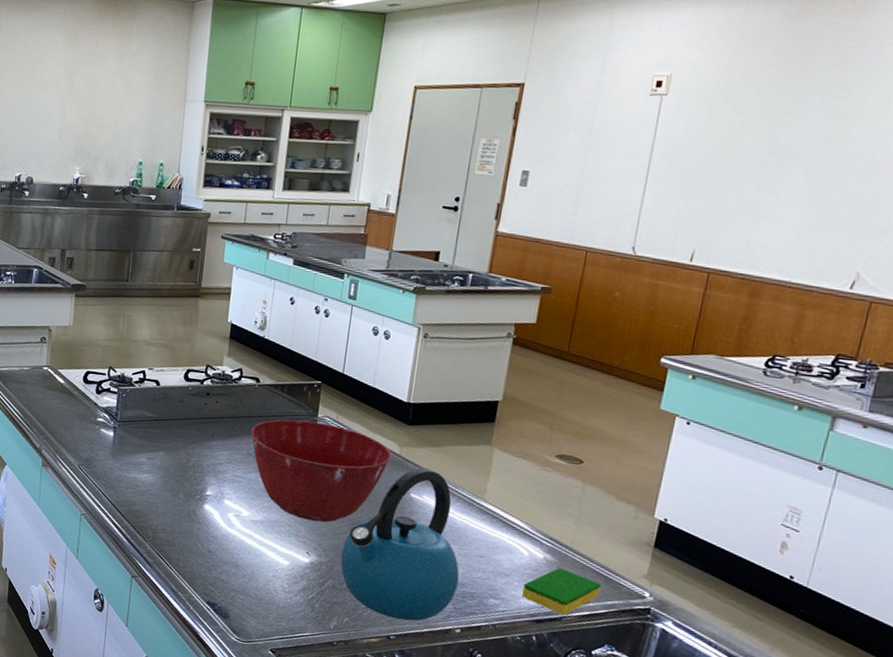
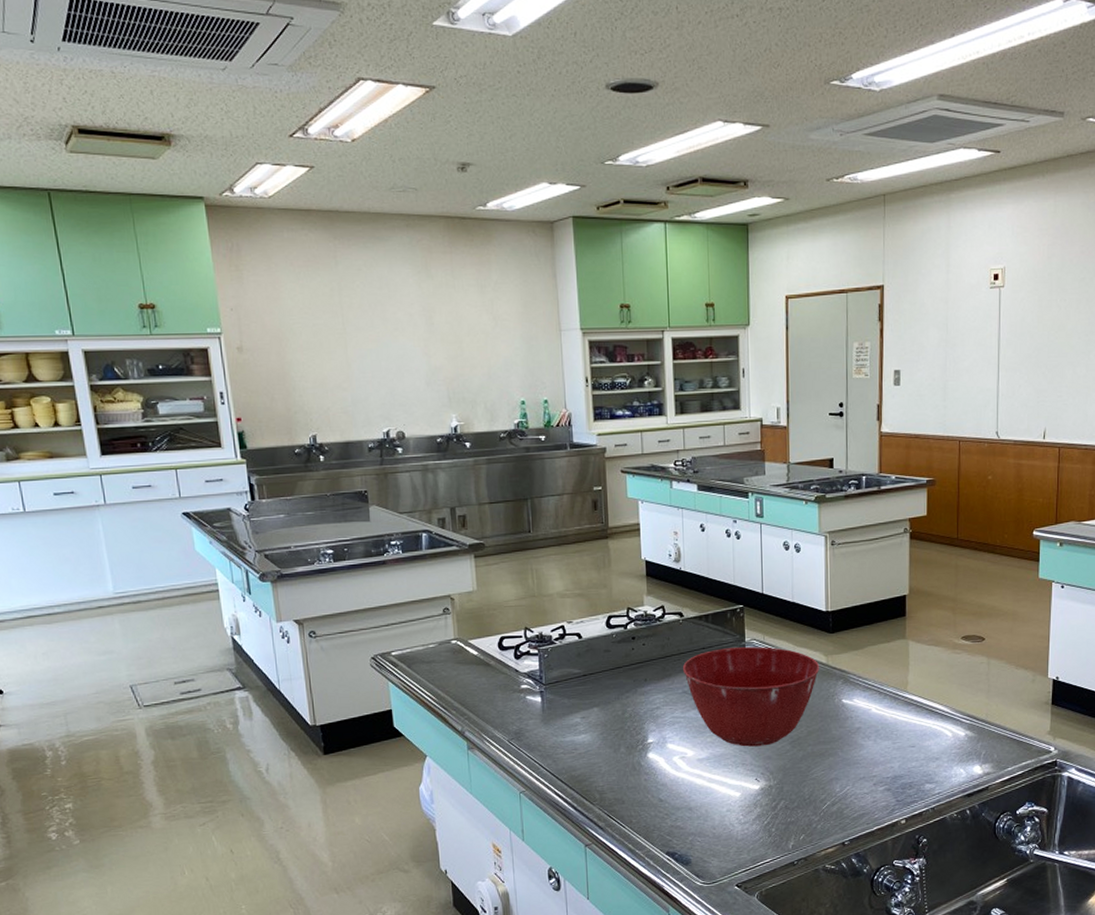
kettle: present [340,467,460,621] -> none [788,672,897,825]
dish sponge: present [521,568,601,615] -> none [951,741,1015,784]

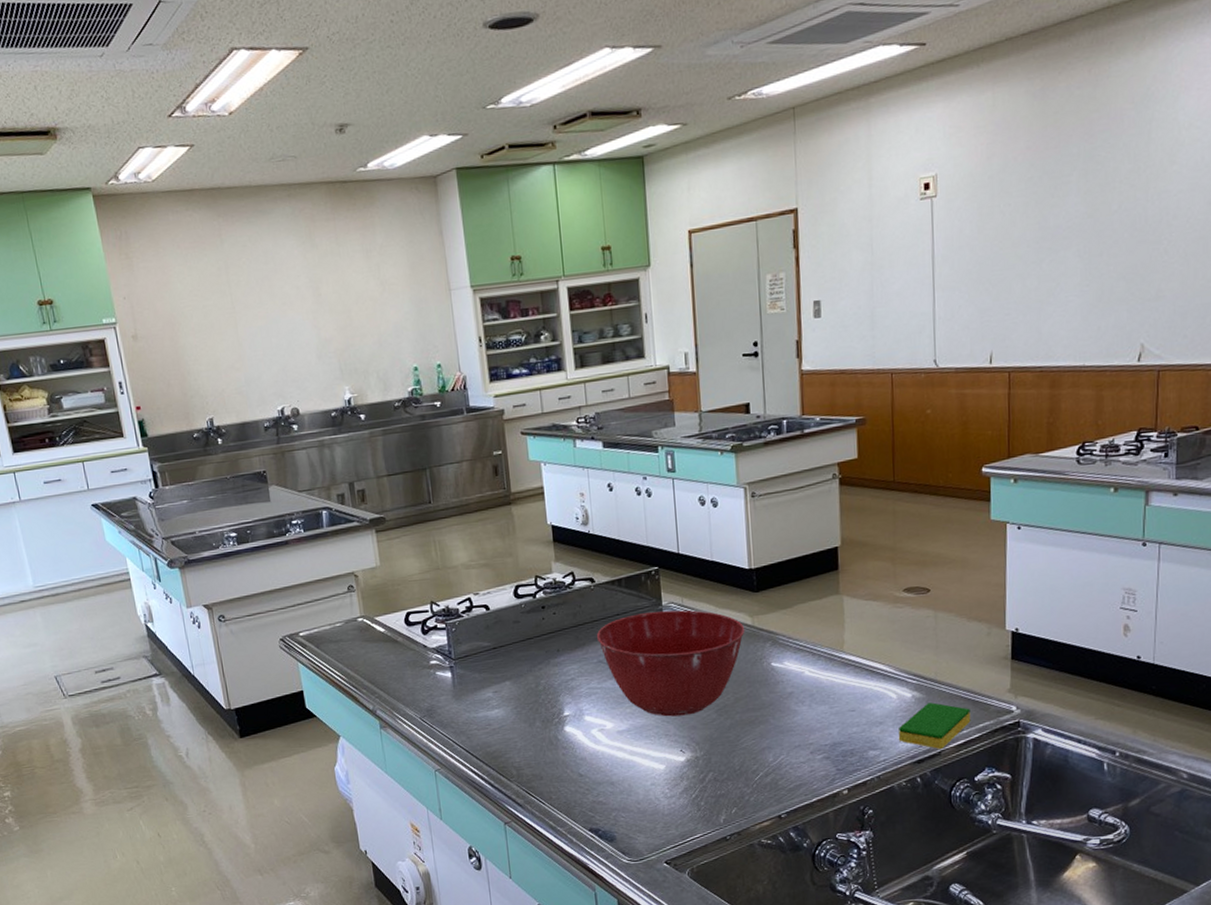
dish sponge: none [951,741,1015,784] -> present [898,702,971,749]

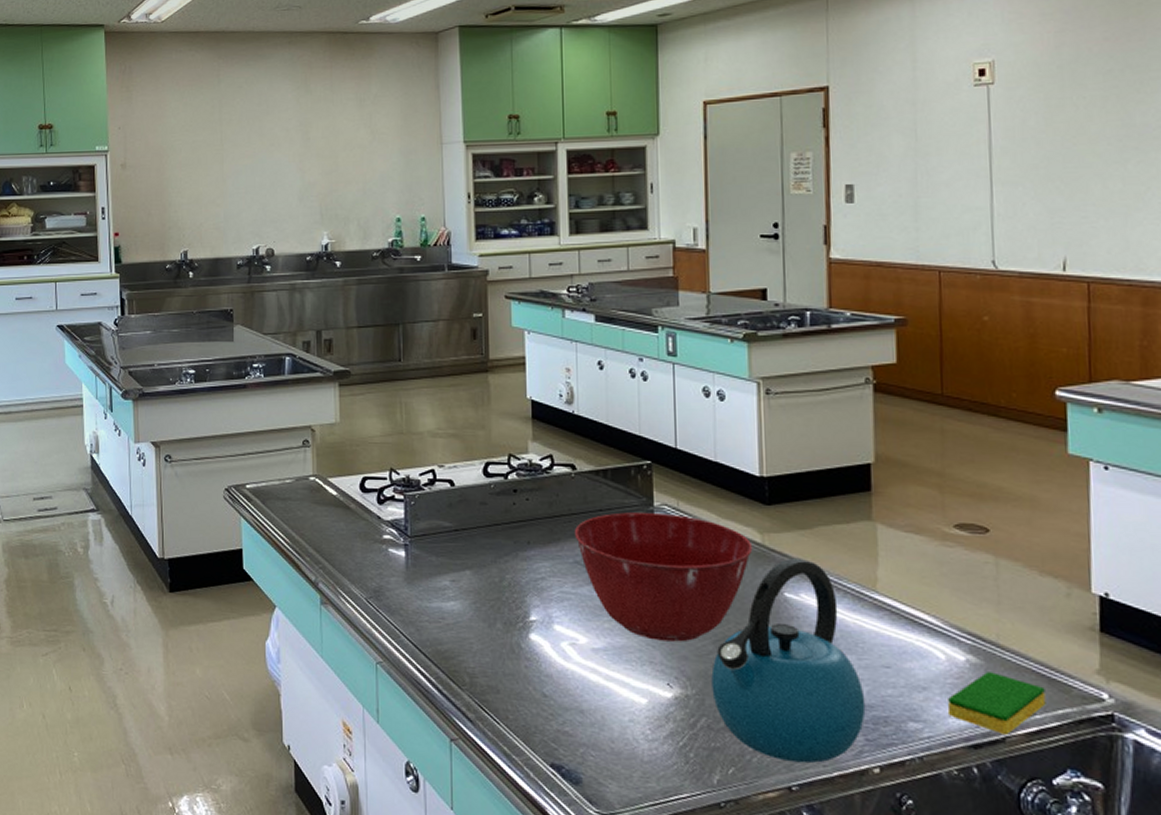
kettle: none [715,632,837,796] -> present [711,557,866,764]

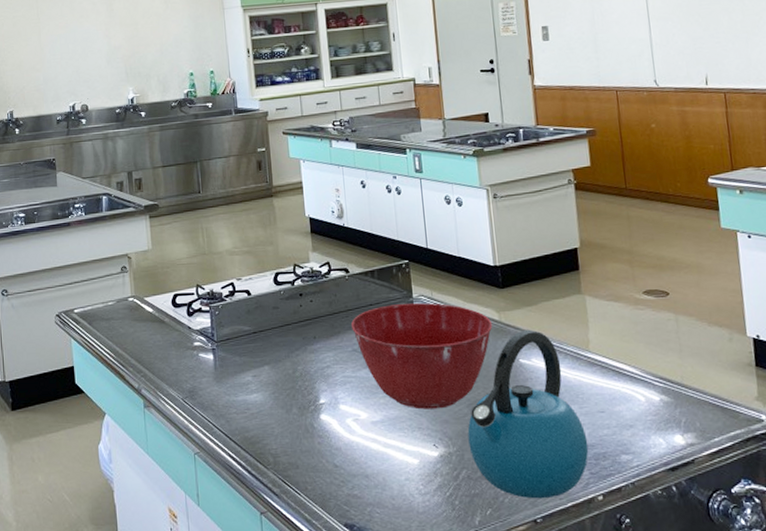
dish sponge: present [947,672,1046,735] -> none [649,407,722,457]

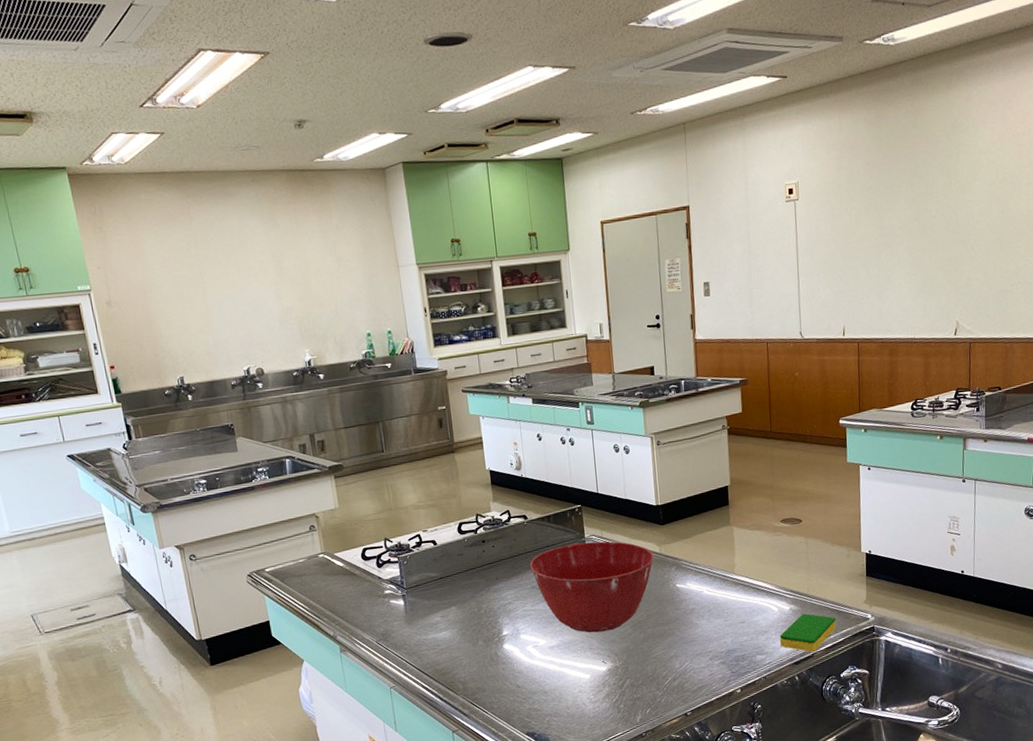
kettle: present [467,329,589,499] -> none [631,558,731,697]
dish sponge: none [649,407,722,457] -> present [779,613,836,652]

